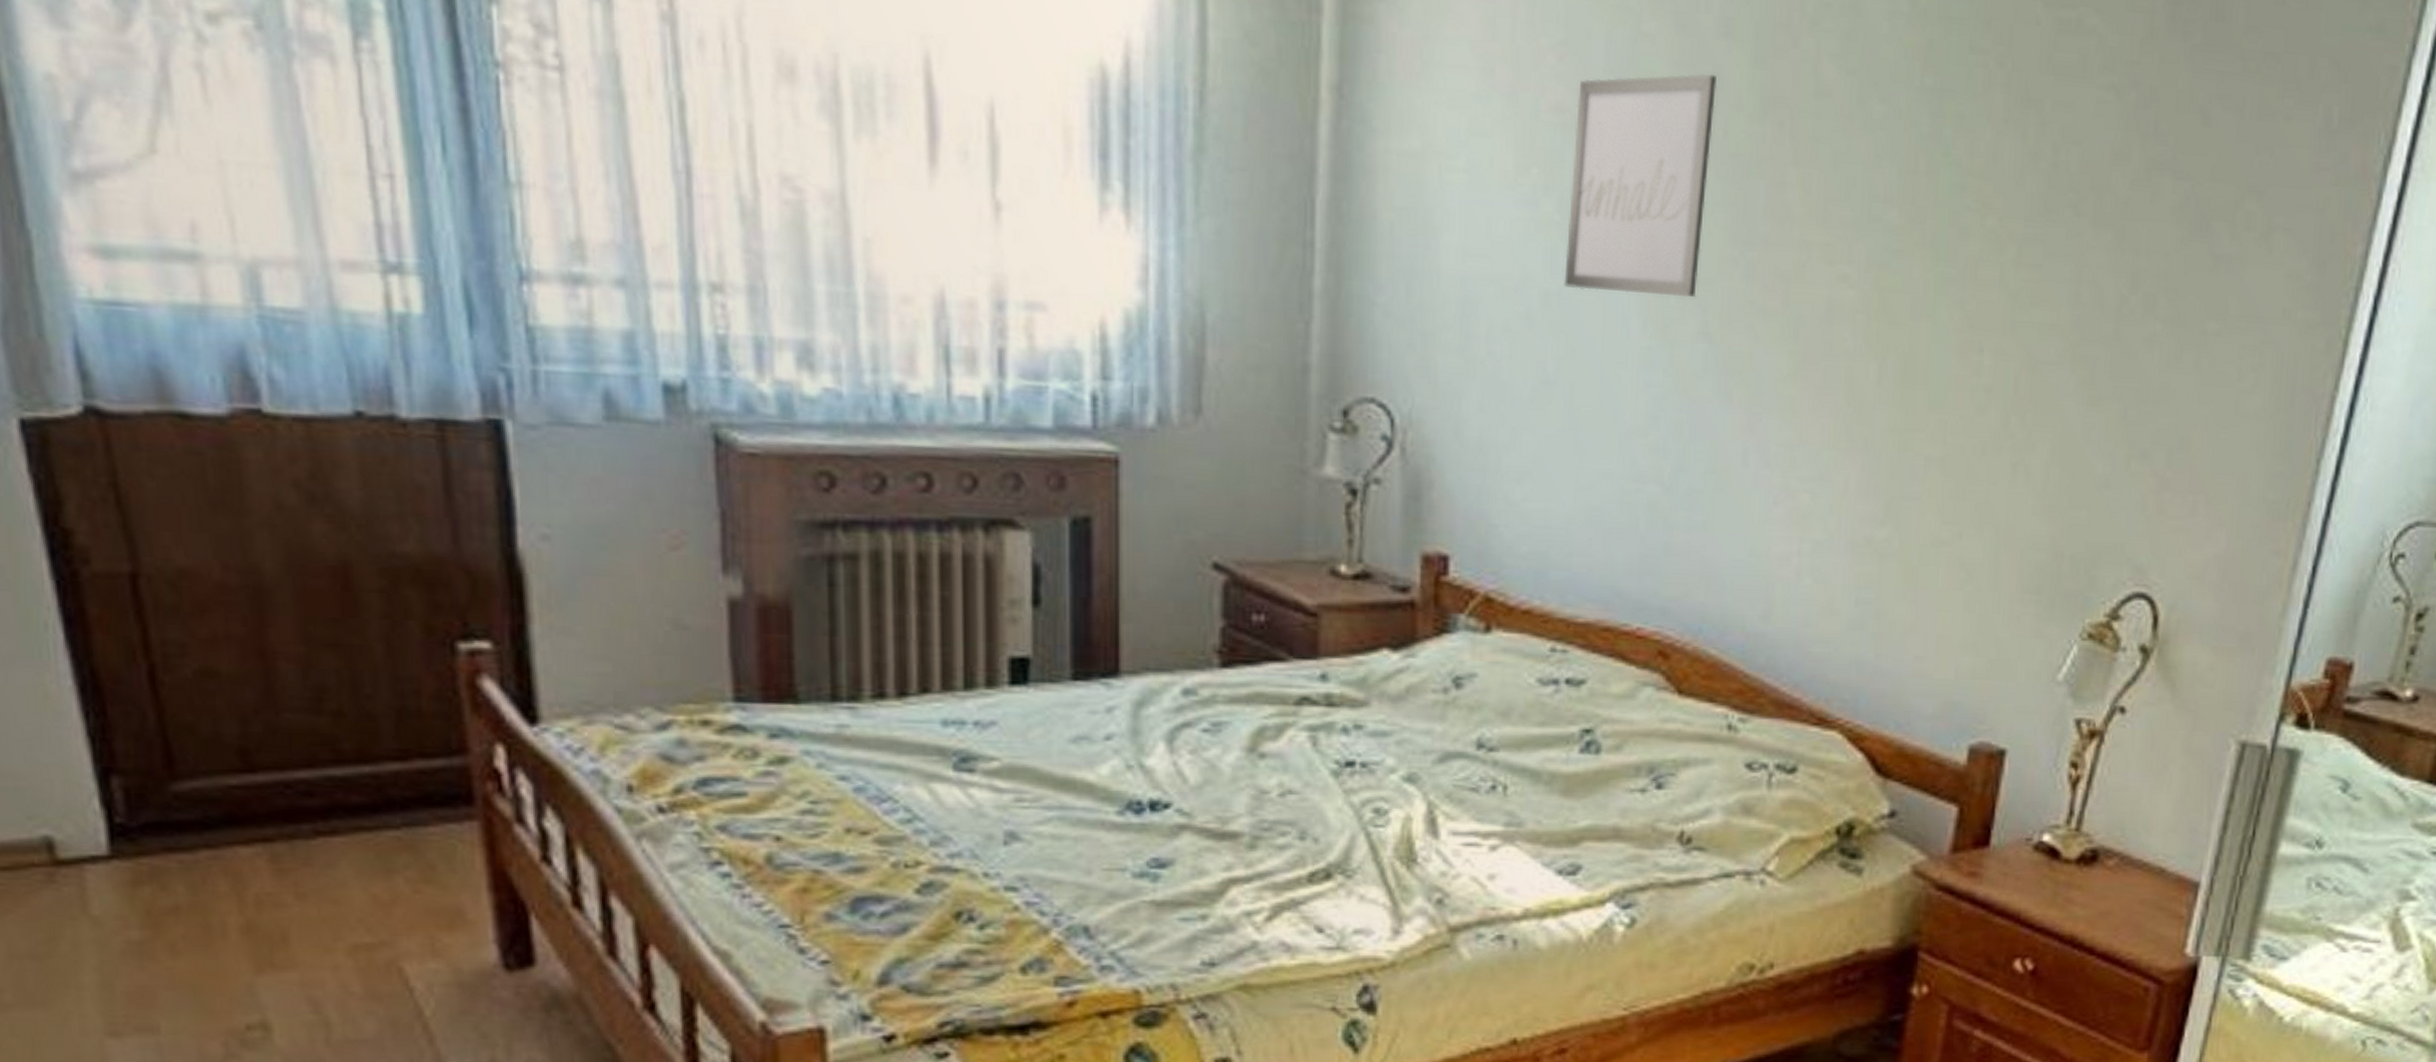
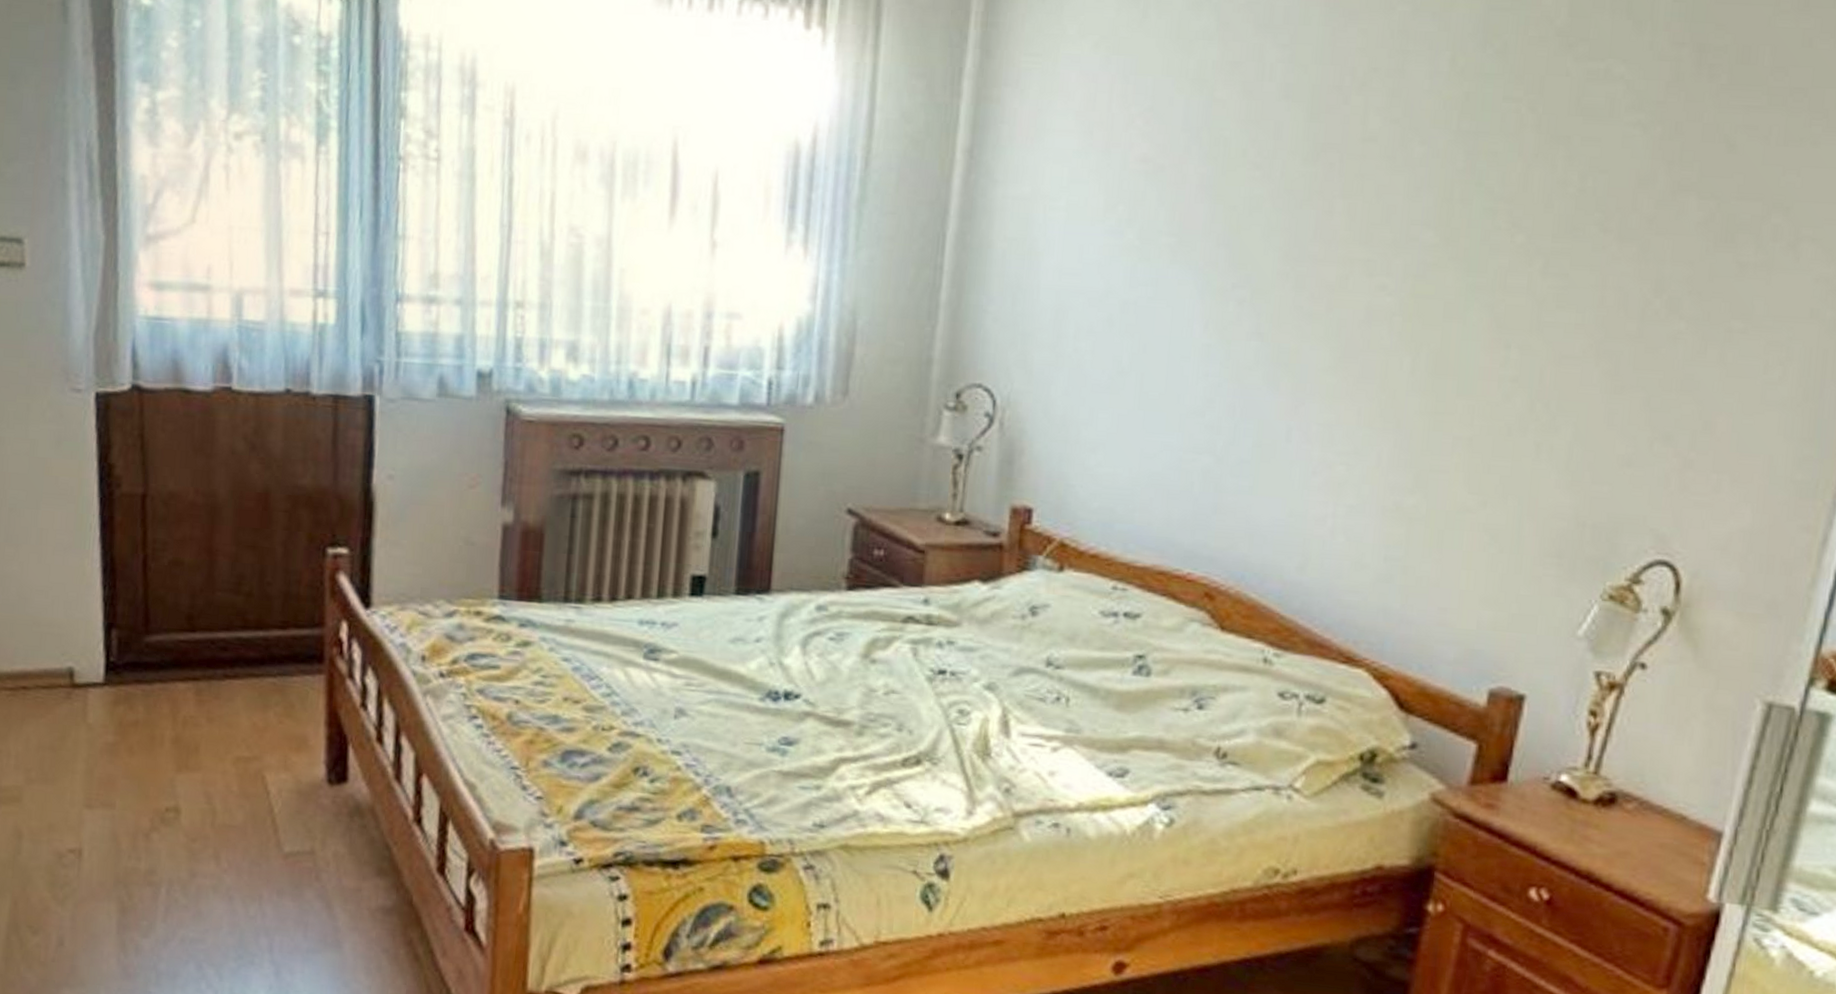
wall art: present [1564,74,1717,297] -> none [1140,128,1277,304]

